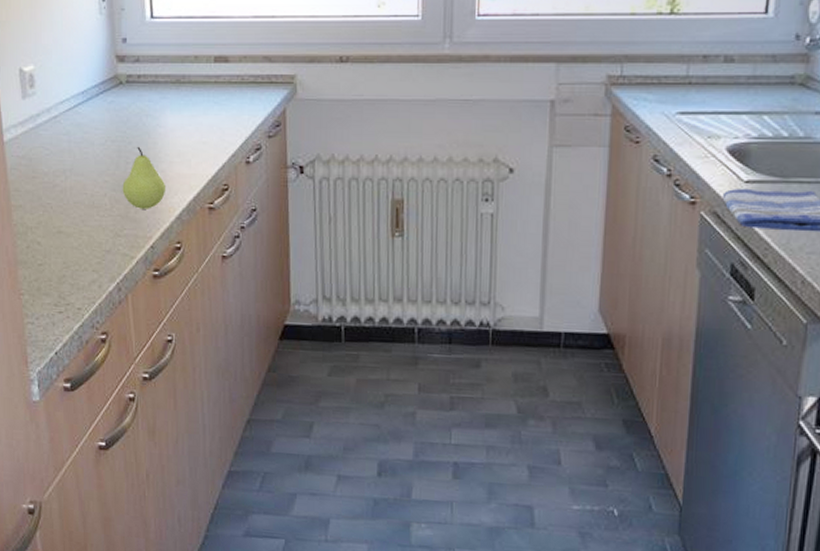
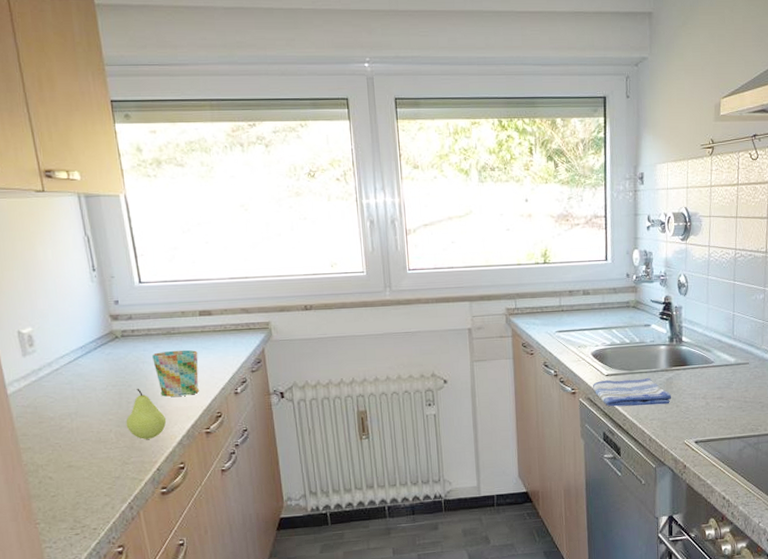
mug: none [158,103,208,160] -> present [152,350,200,397]

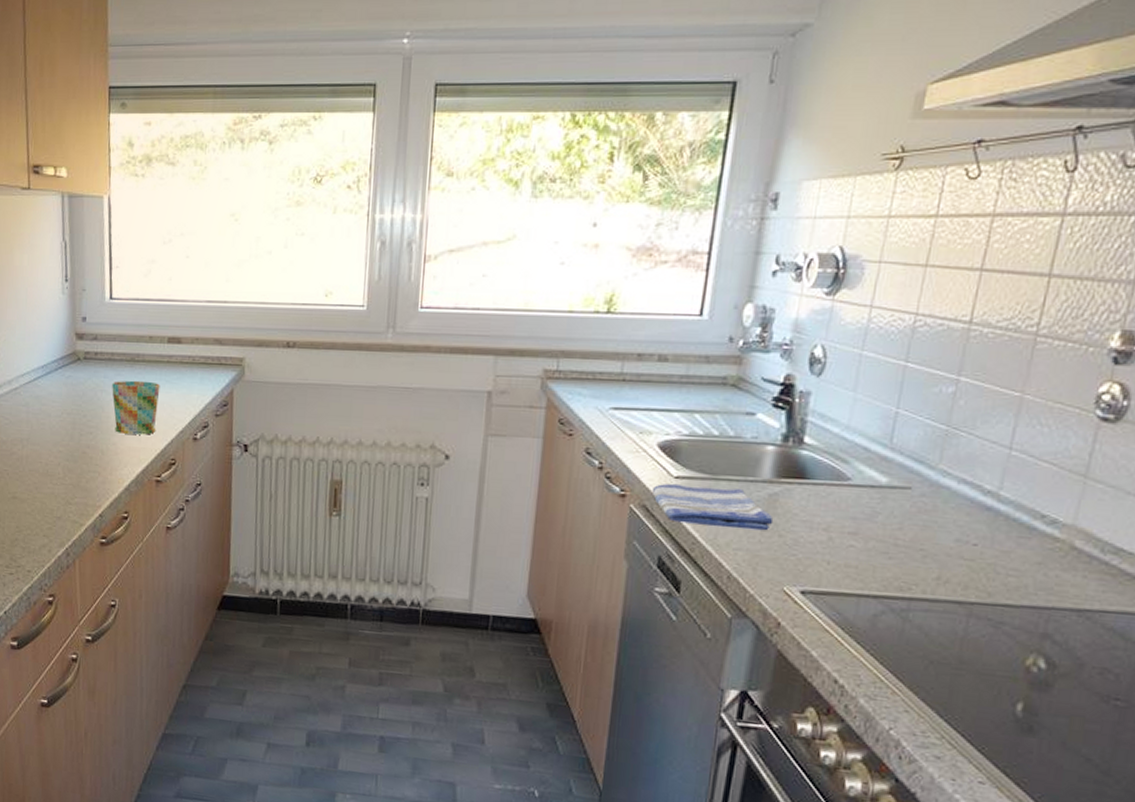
fruit: present [126,389,167,439] -> none [75,420,117,480]

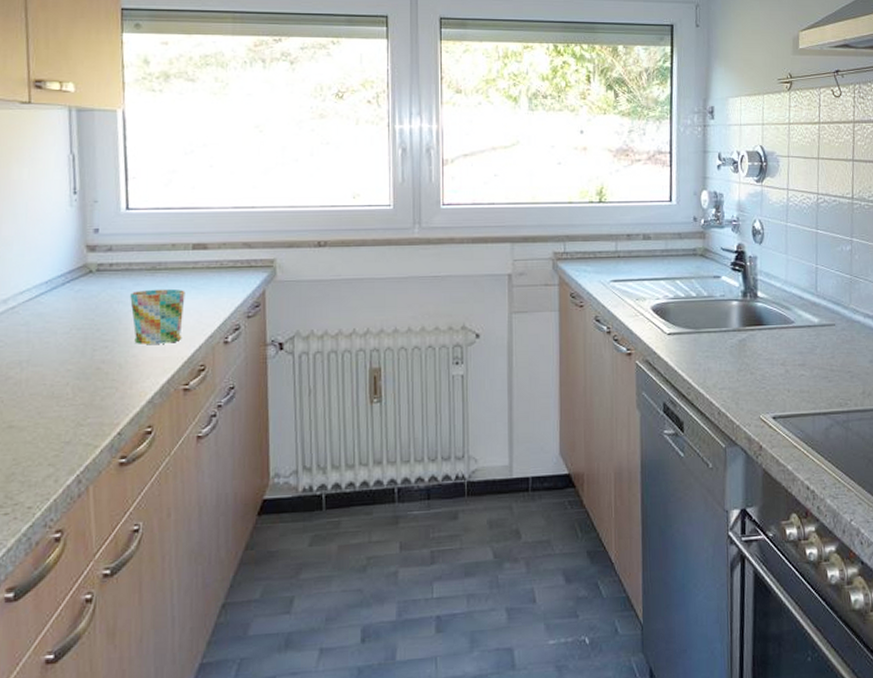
dish towel: present [651,483,774,531] -> none [651,339,745,372]

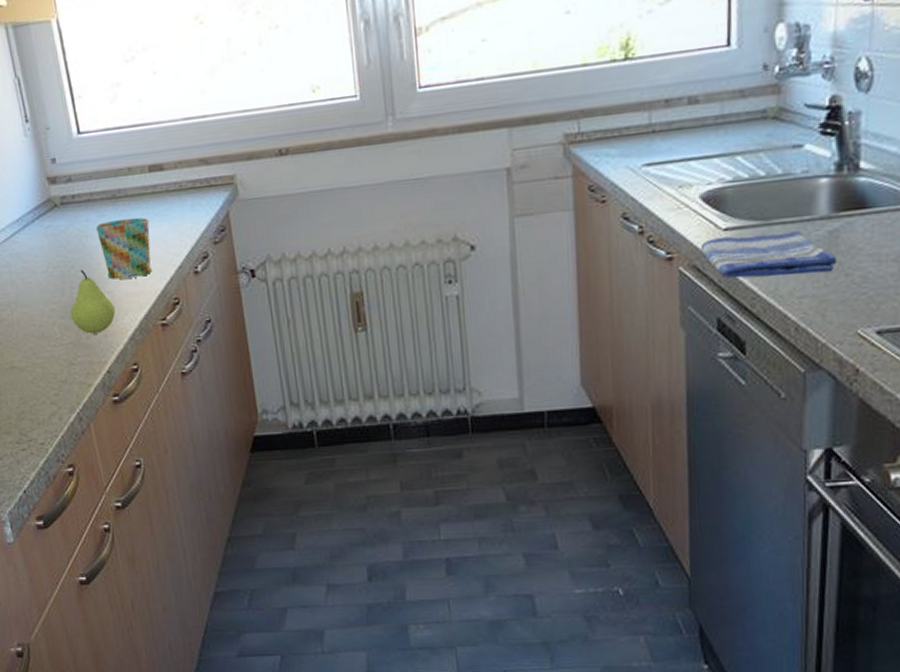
fruit: none [87,334,138,396] -> present [70,270,116,334]
dish towel: none [651,339,745,372] -> present [700,231,838,279]

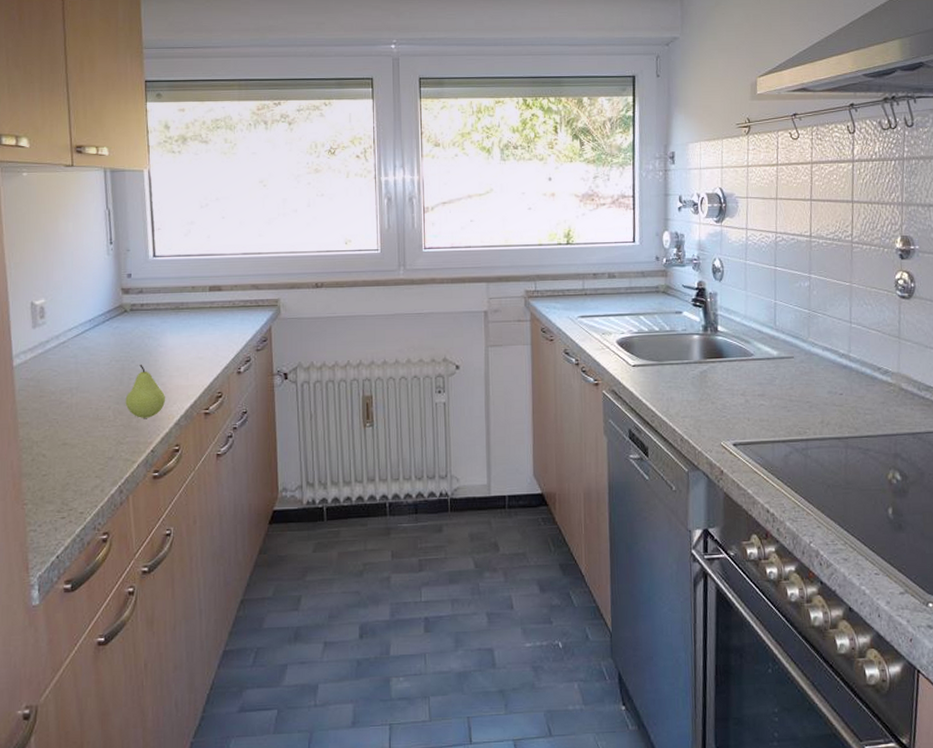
mug: present [96,217,153,280] -> none [159,325,204,374]
dish towel: present [700,231,838,279] -> none [617,370,707,401]

